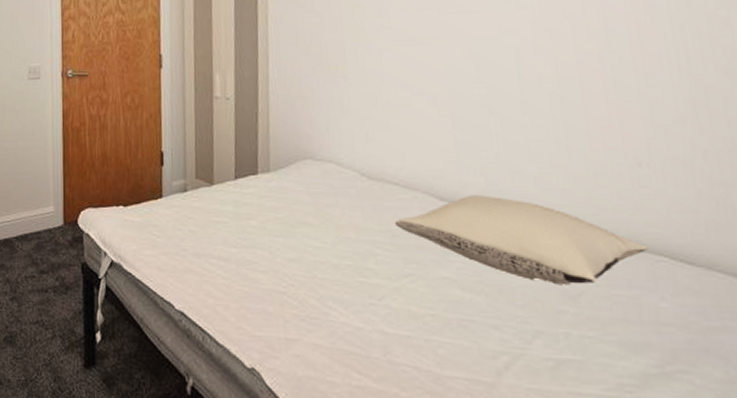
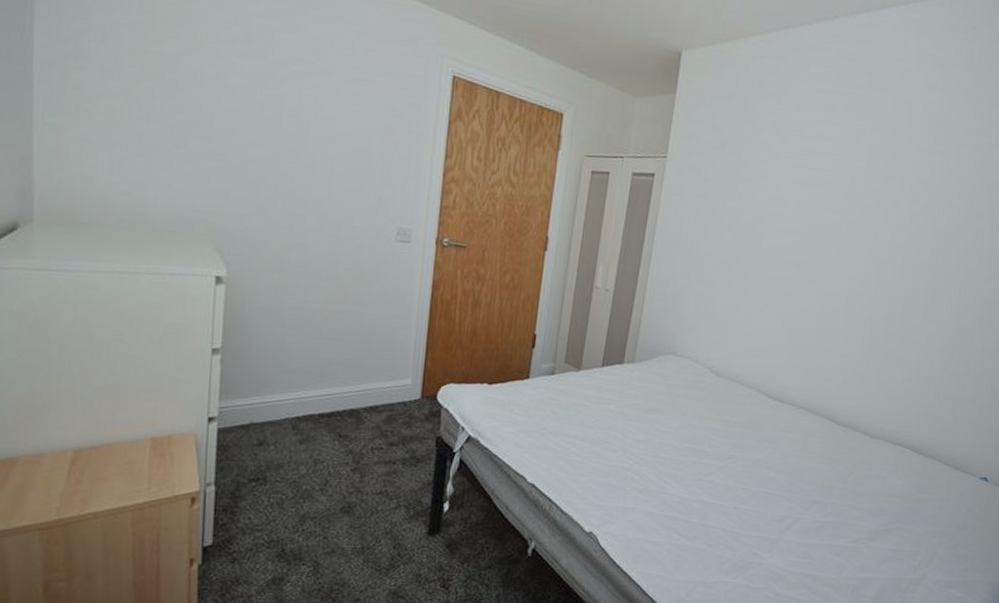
pillow: present [394,195,648,286] -> none [730,395,899,468]

